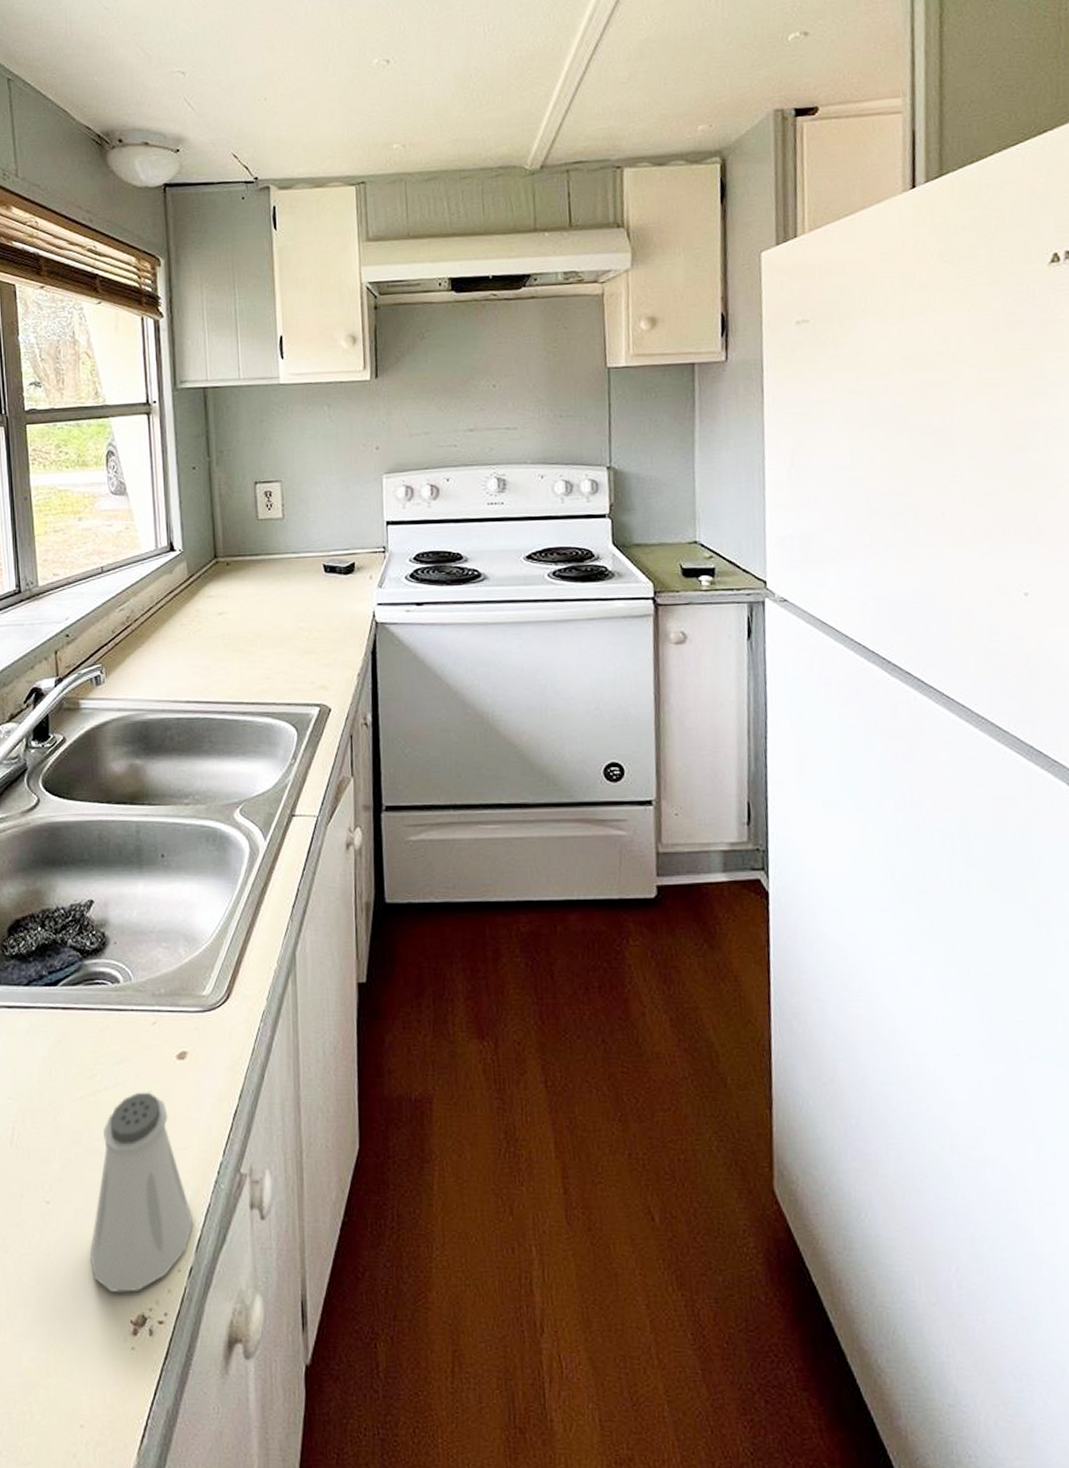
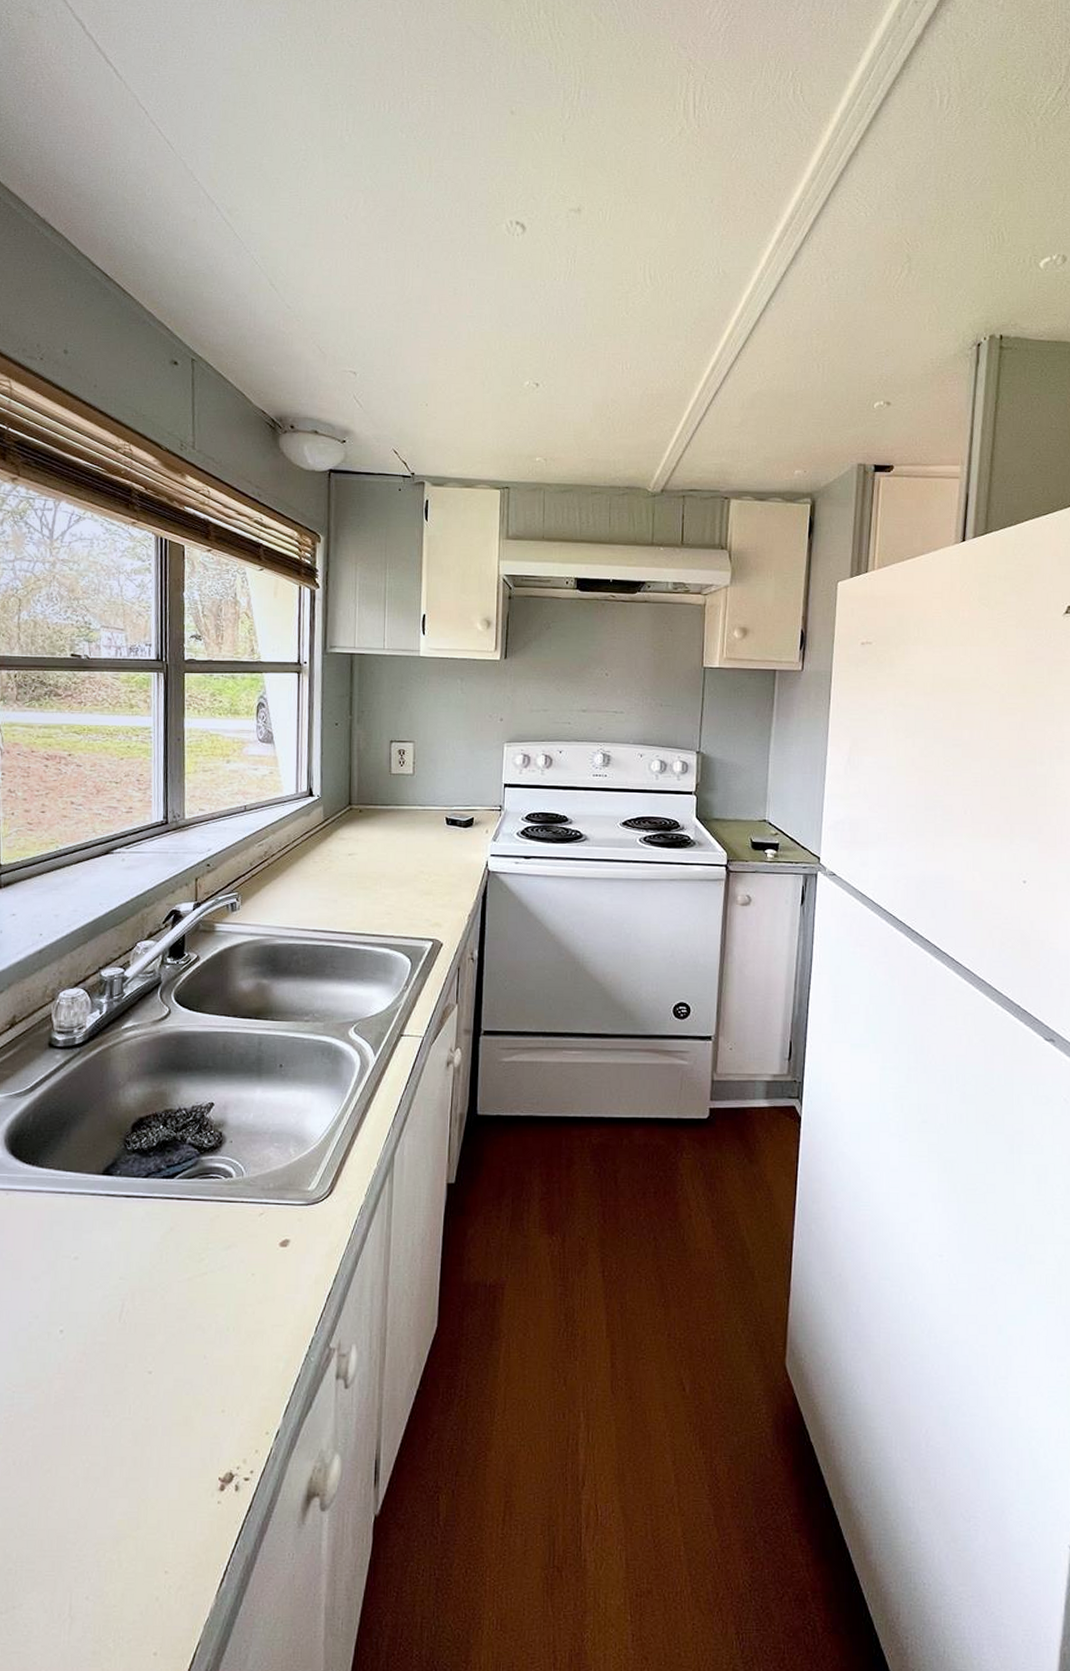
saltshaker: present [90,1092,194,1292] -> none [186,1275,284,1453]

